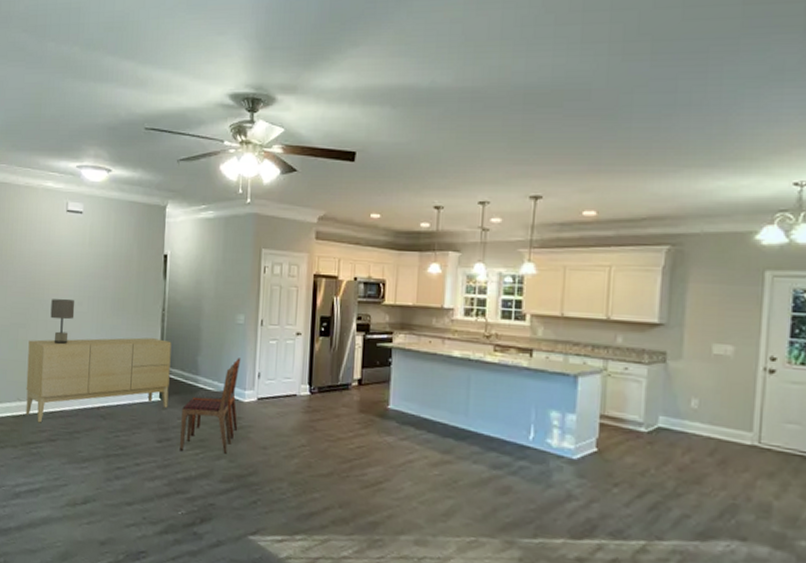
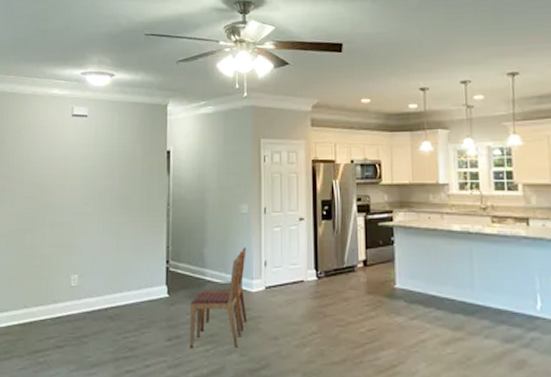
sideboard: present [25,337,172,423] -> none [32,234,177,330]
lamp: present [50,298,75,345] -> none [57,200,82,247]

